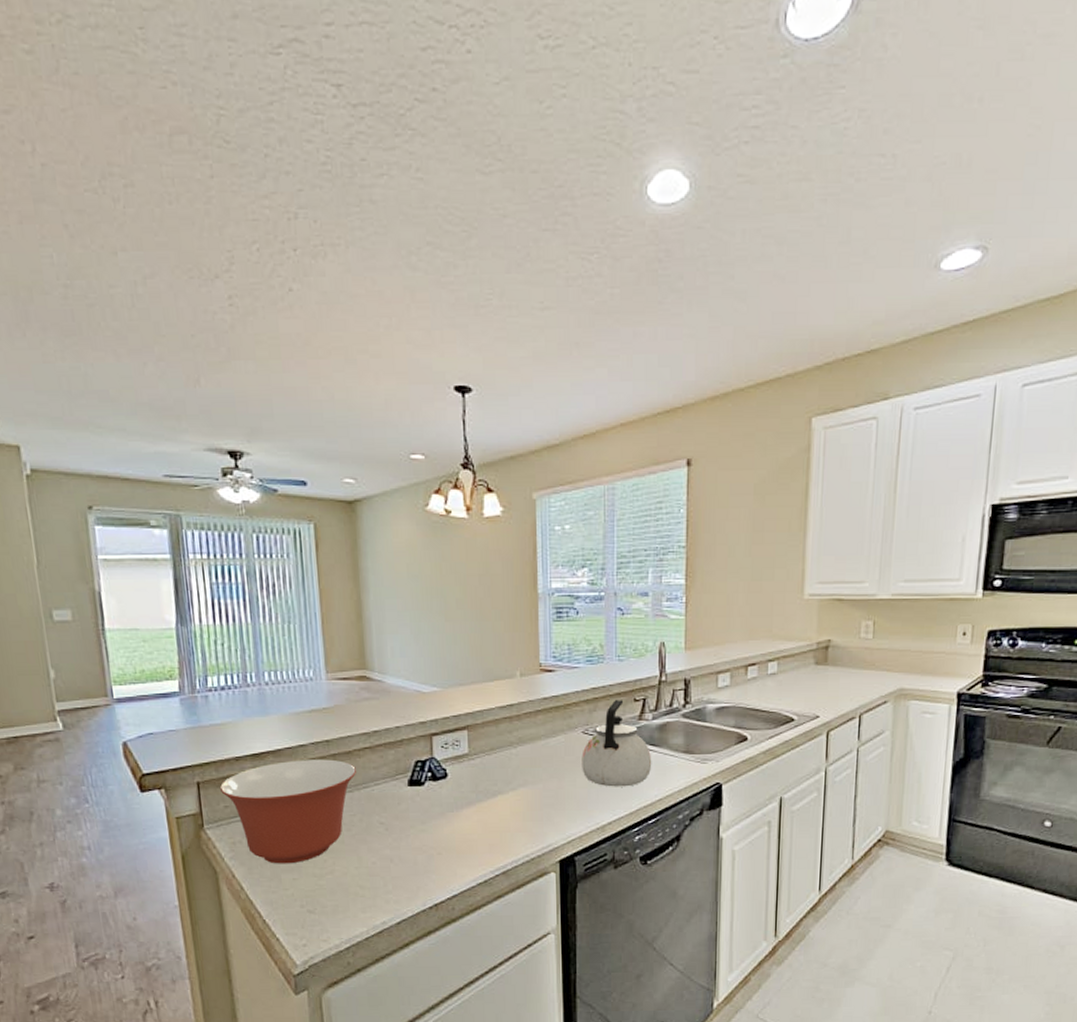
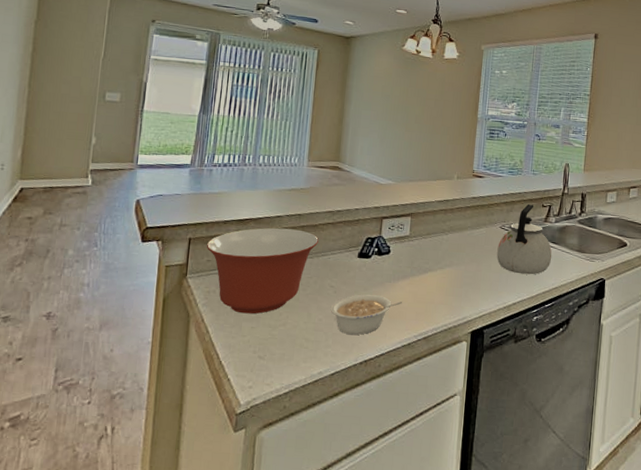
legume: none [384,827,472,876] -> present [330,294,403,335]

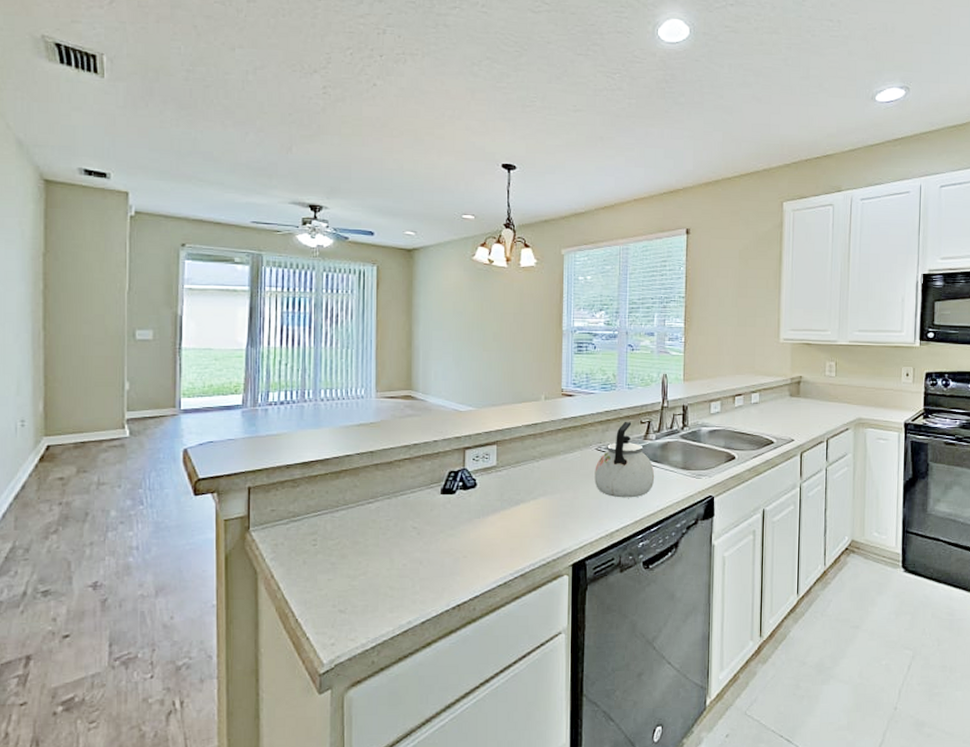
mixing bowl: present [206,227,319,314] -> none [268,468,395,565]
legume: present [330,294,403,335] -> none [415,532,495,578]

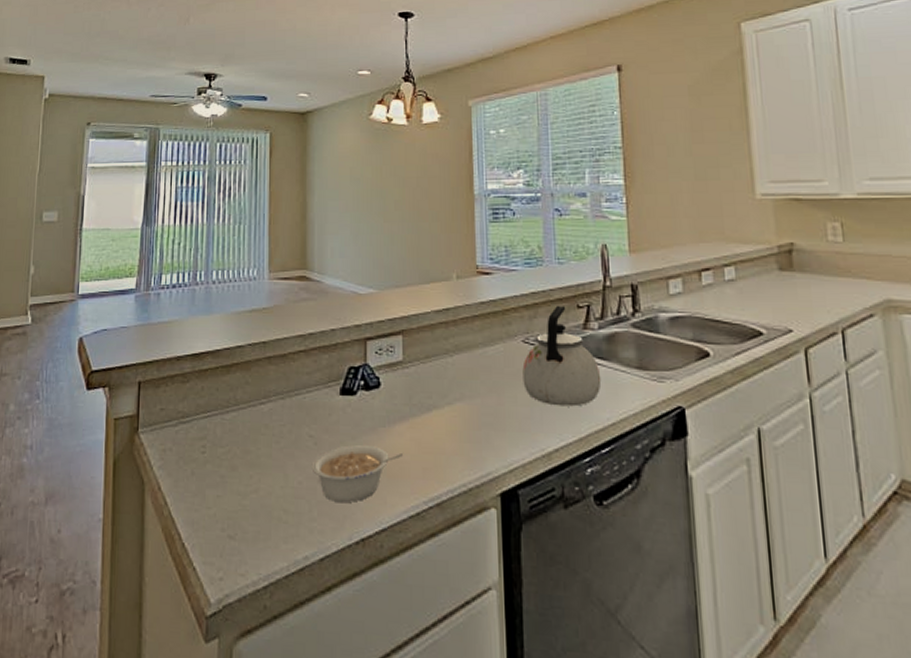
legume: none [415,532,495,578] -> present [311,444,404,502]

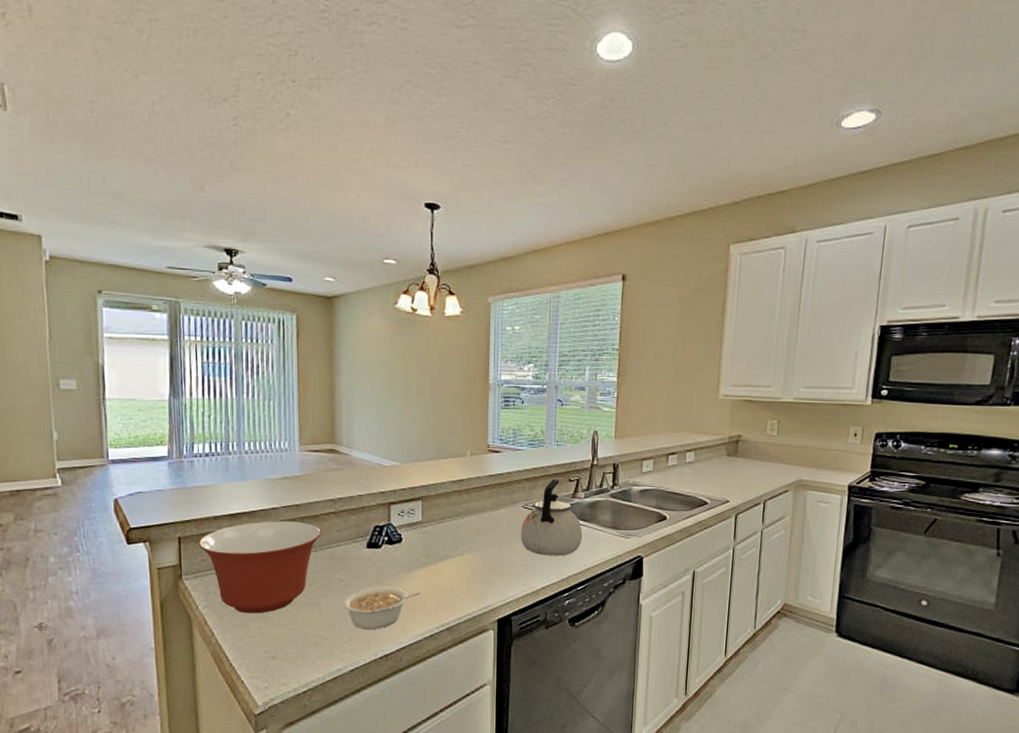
mixing bowl: none [158,361,289,478] -> present [198,521,321,614]

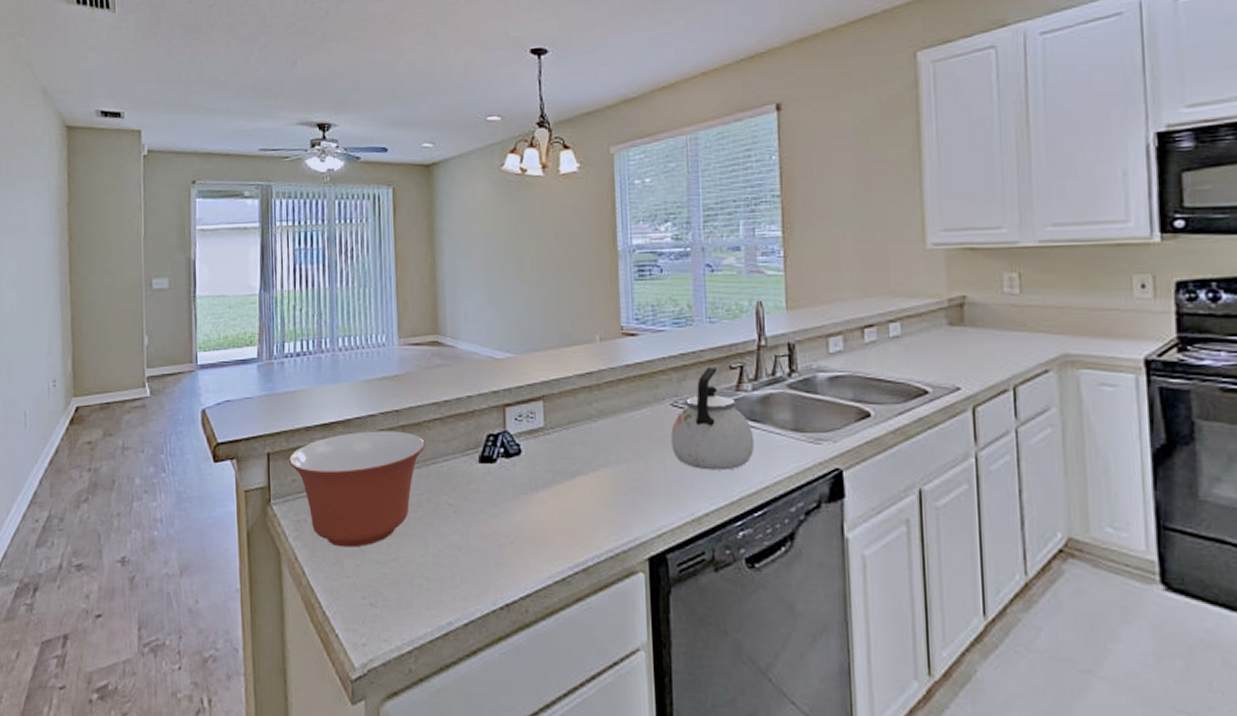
legume: present [342,586,421,629] -> none [452,512,548,569]

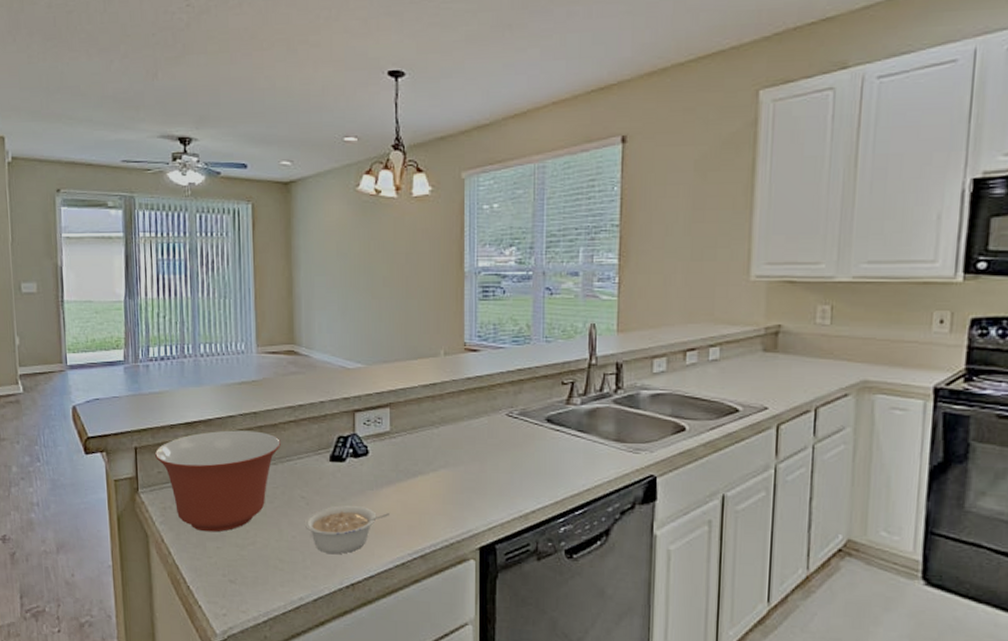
legume: none [452,512,548,569] -> present [304,505,391,554]
kettle: present [671,366,755,471] -> none [505,381,580,474]

